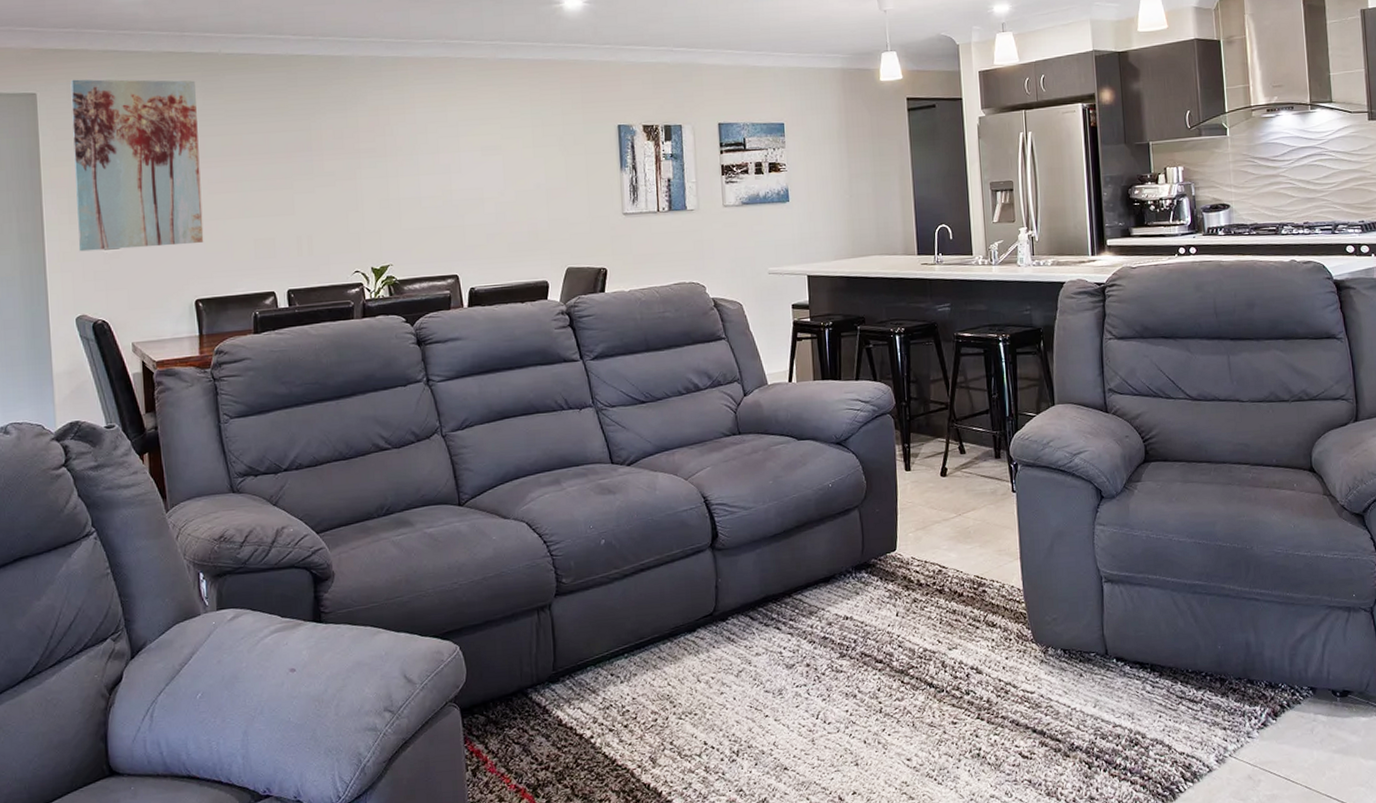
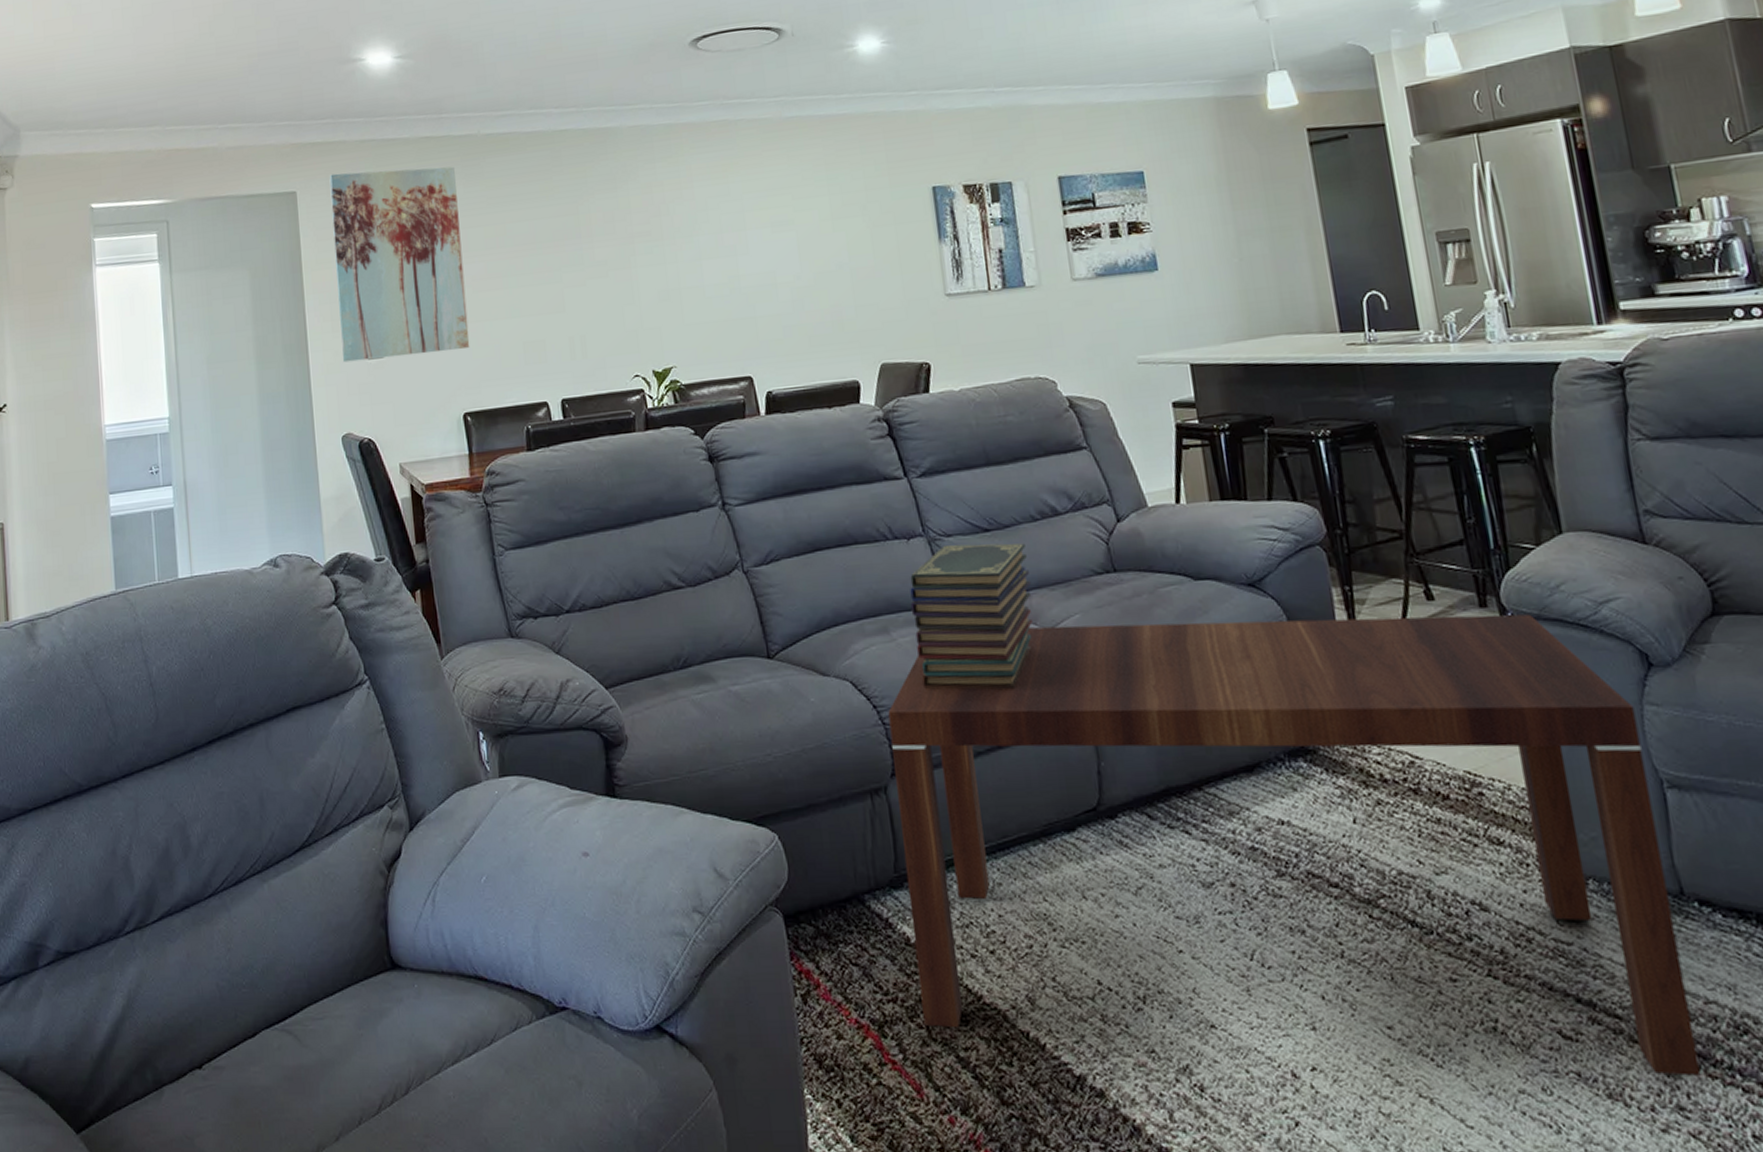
coffee table: none [555,463,1106,786] -> present [888,614,1701,1076]
book stack: none [579,412,676,528] -> present [910,543,1032,690]

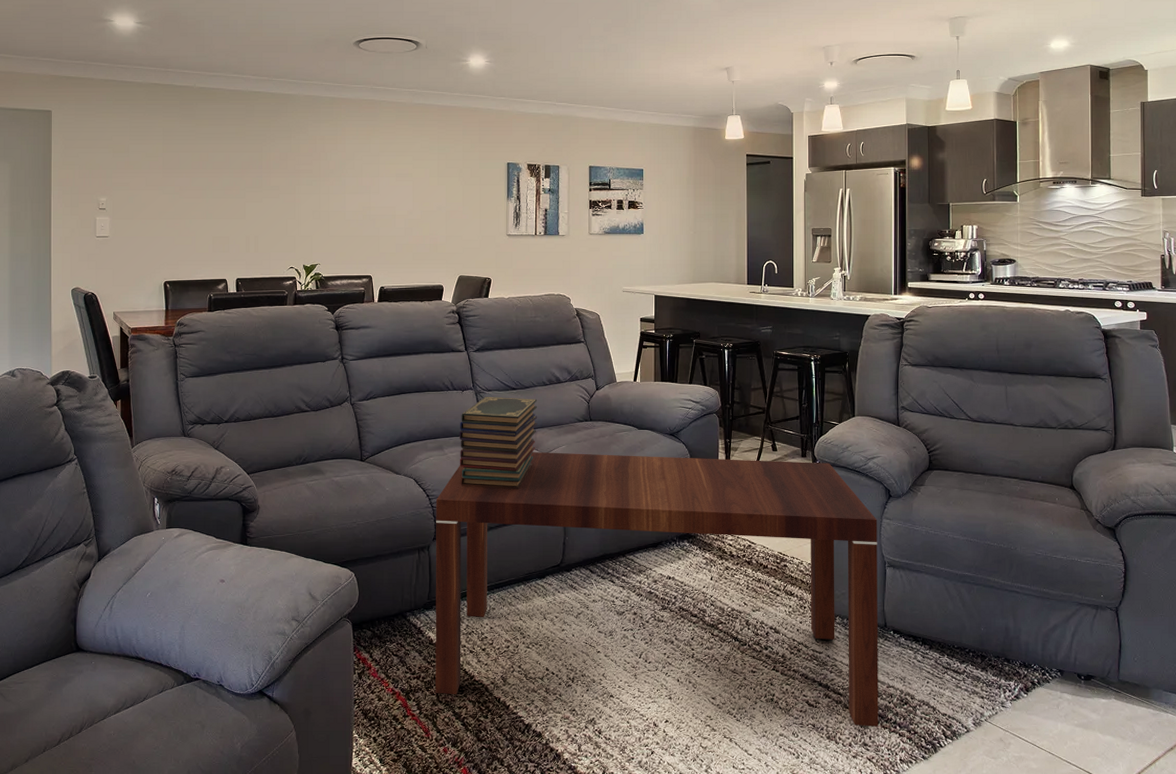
wall art: present [329,166,470,363] -> none [77,101,175,238]

